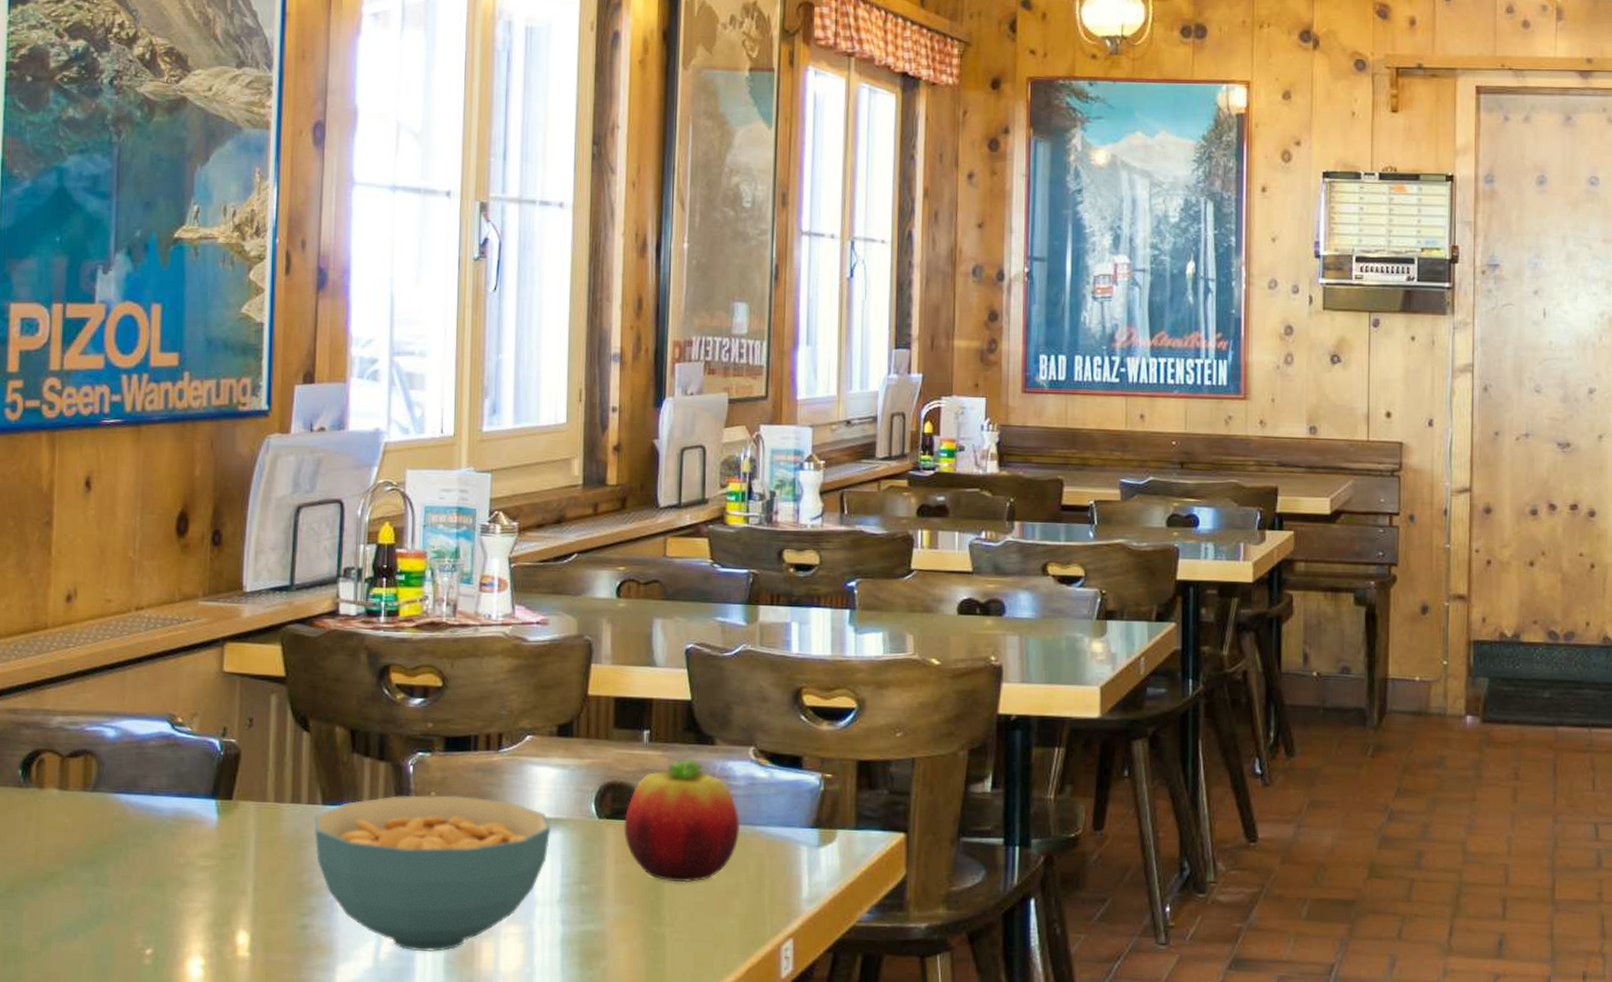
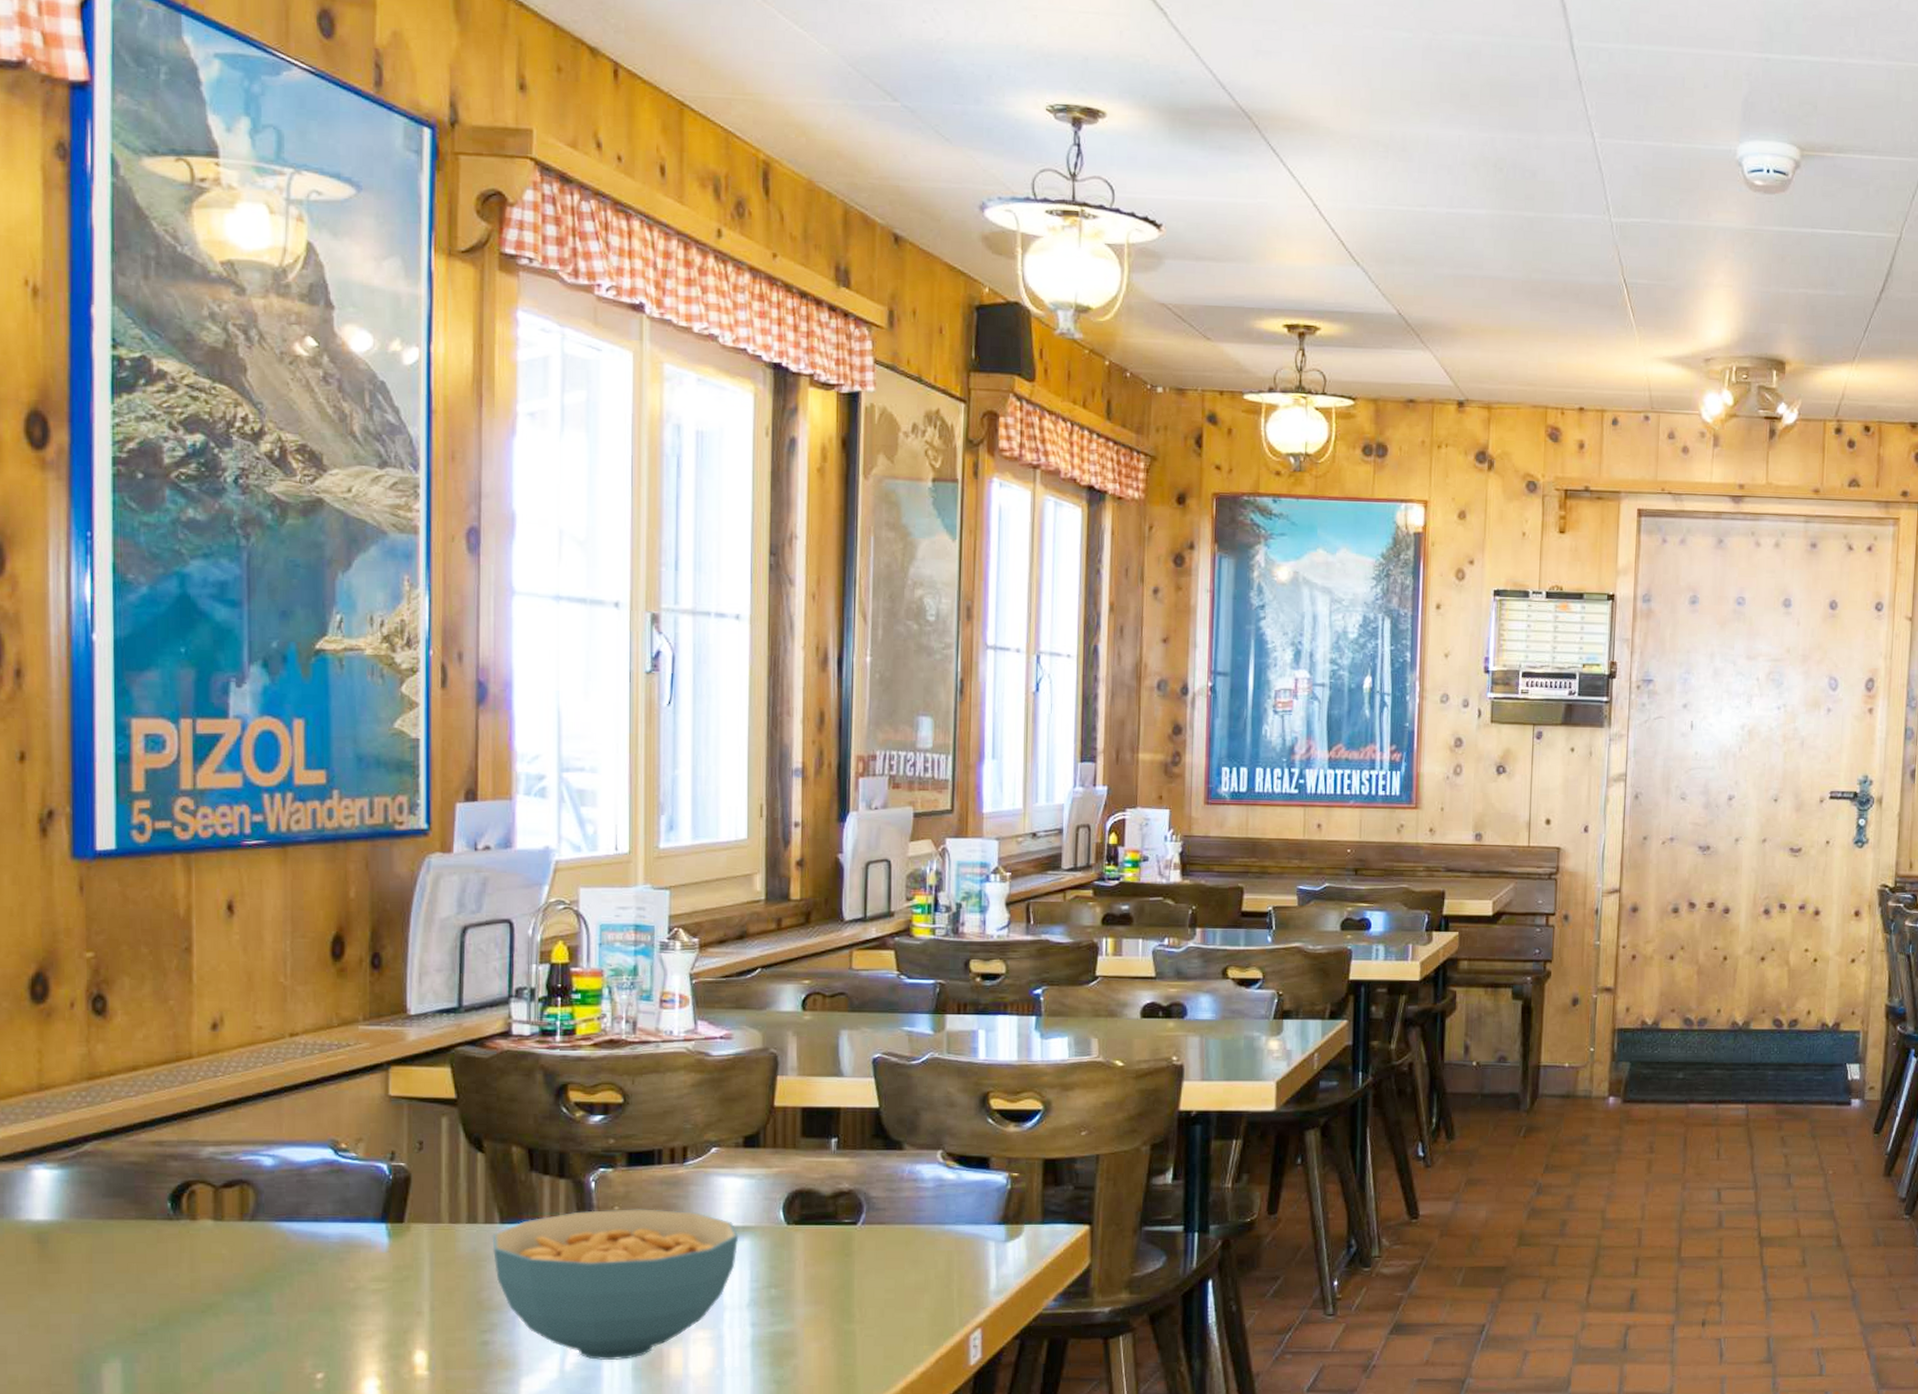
fruit: present [624,757,741,883] -> none [813,1162,929,1282]

